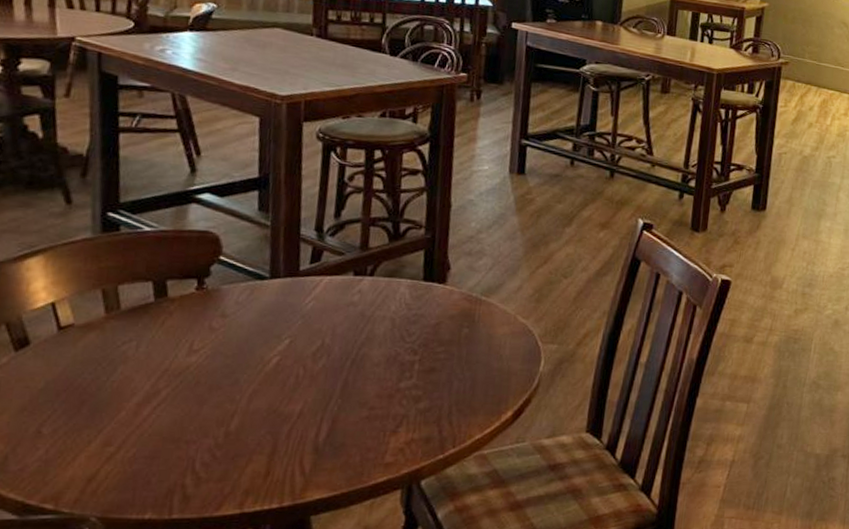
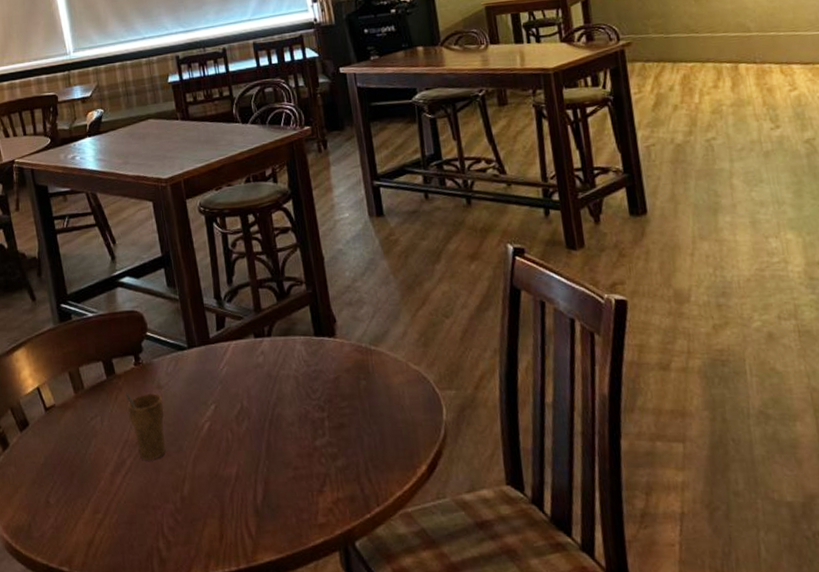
cup: none [175,319,224,392] -> present [126,393,166,460]

